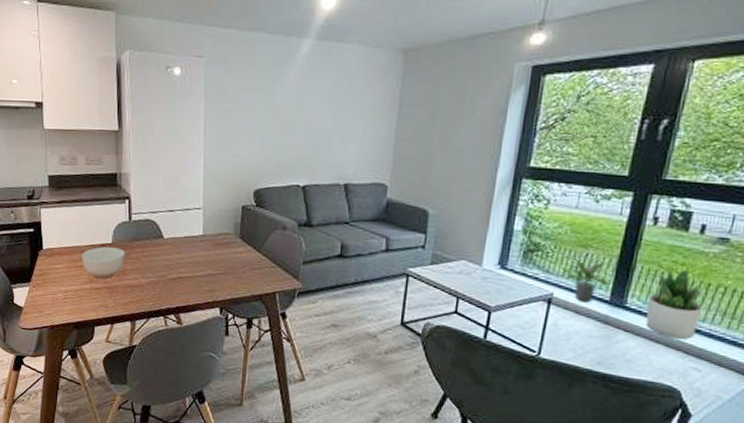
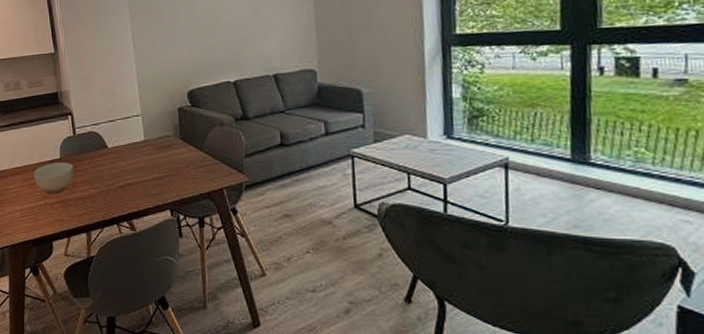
potted plant: present [563,259,610,303] -> none [514,119,568,163]
planter: present [645,267,708,339] -> none [613,114,677,191]

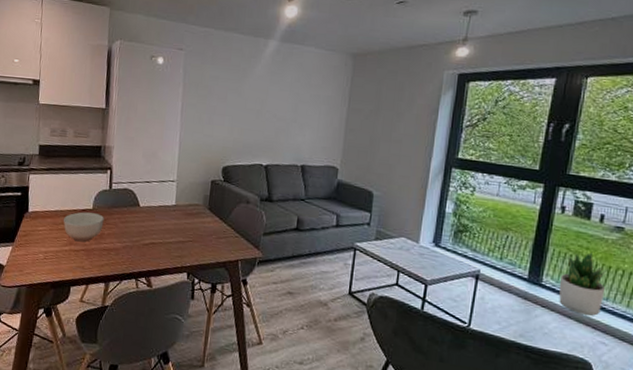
planter: none [613,114,677,191] -> present [558,251,609,316]

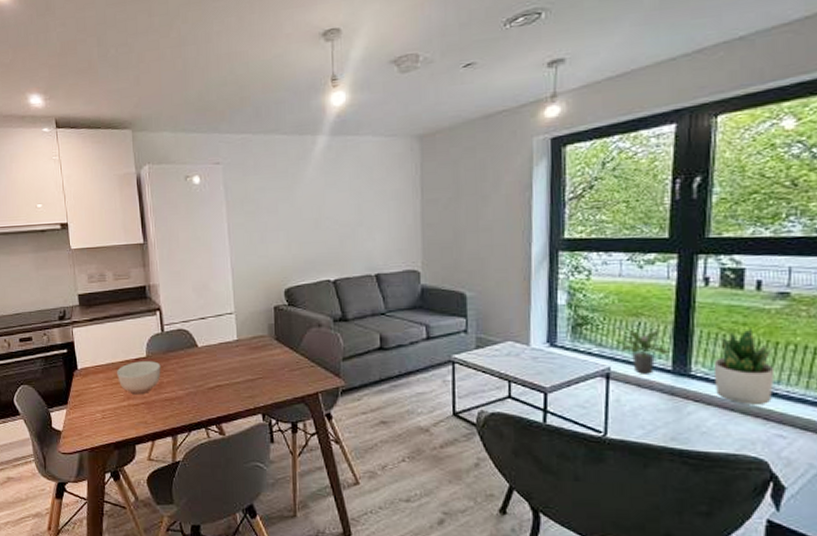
potted plant: none [488,240,528,280] -> present [617,329,670,374]

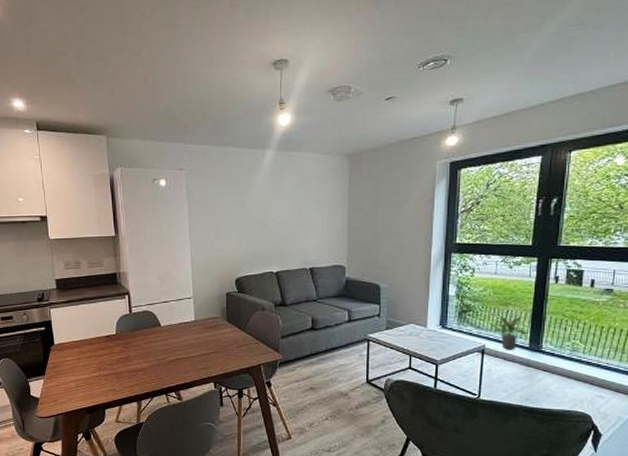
bowl: present [116,360,161,395] -> none [89,337,129,367]
planter: present [713,327,777,404] -> none [557,315,602,373]

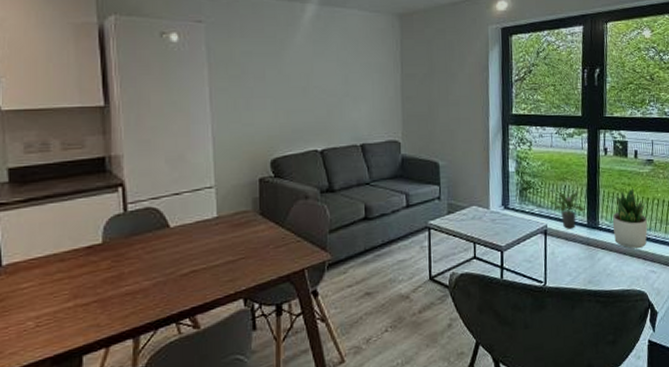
planter: none [557,315,602,373] -> present [612,187,648,249]

